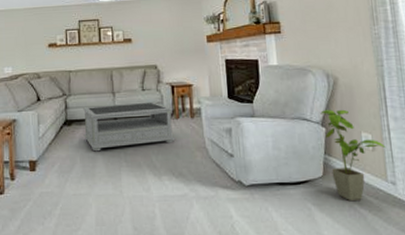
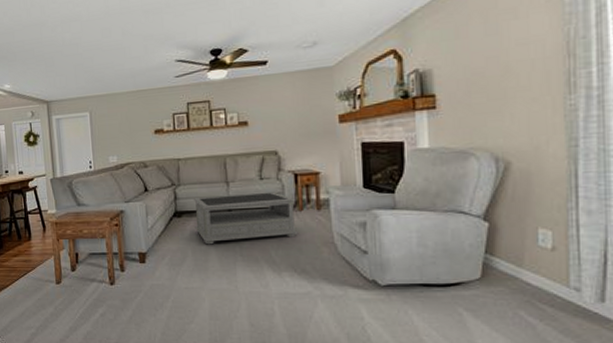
house plant: present [320,109,386,202] -> none [483,200,572,309]

